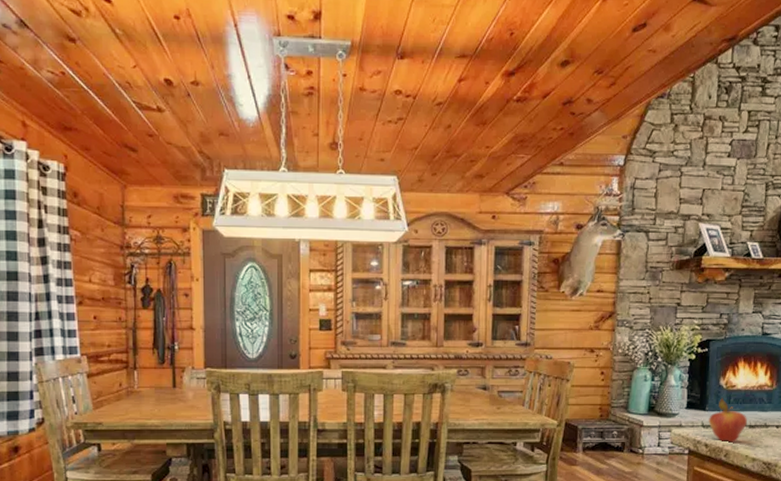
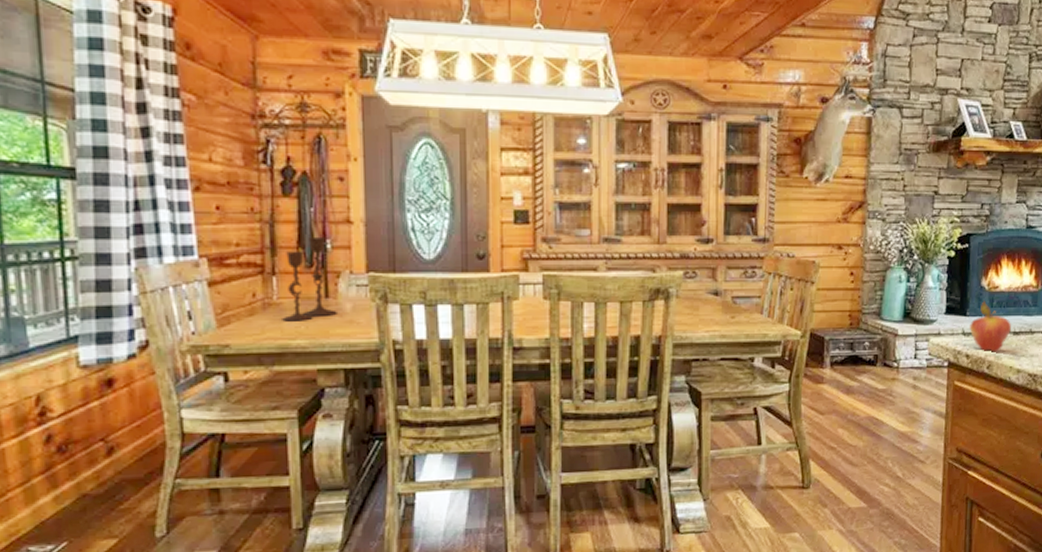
candlestick: none [141,341,182,406] -> present [282,238,337,322]

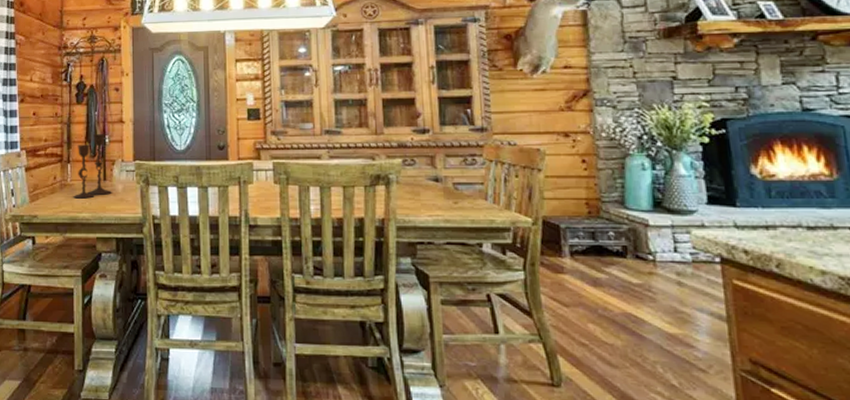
fruit: present [969,300,1012,352] -> none [743,190,803,249]

